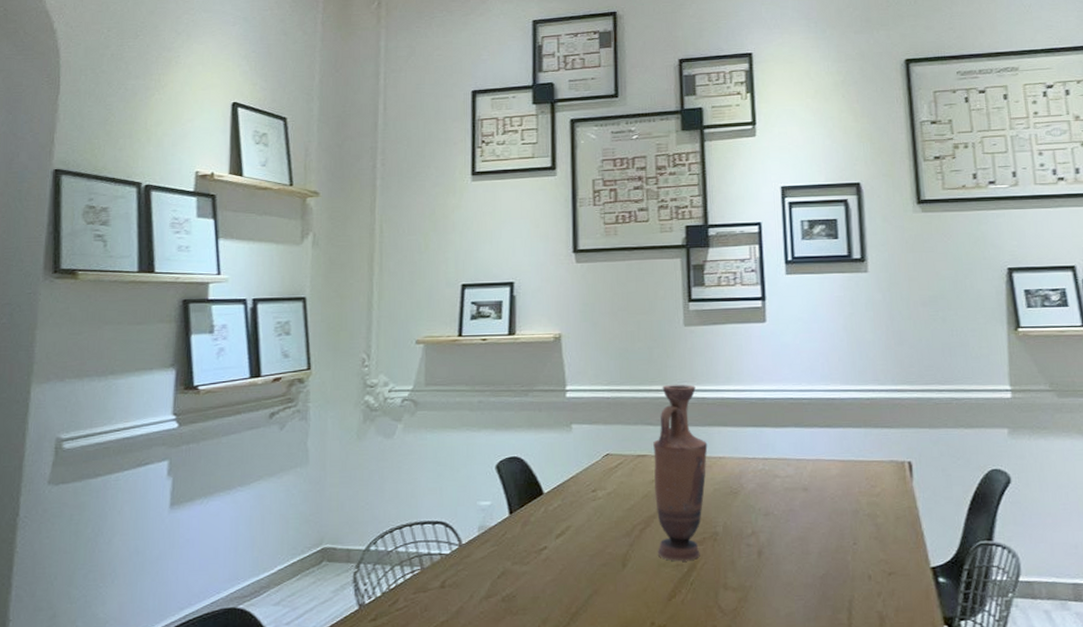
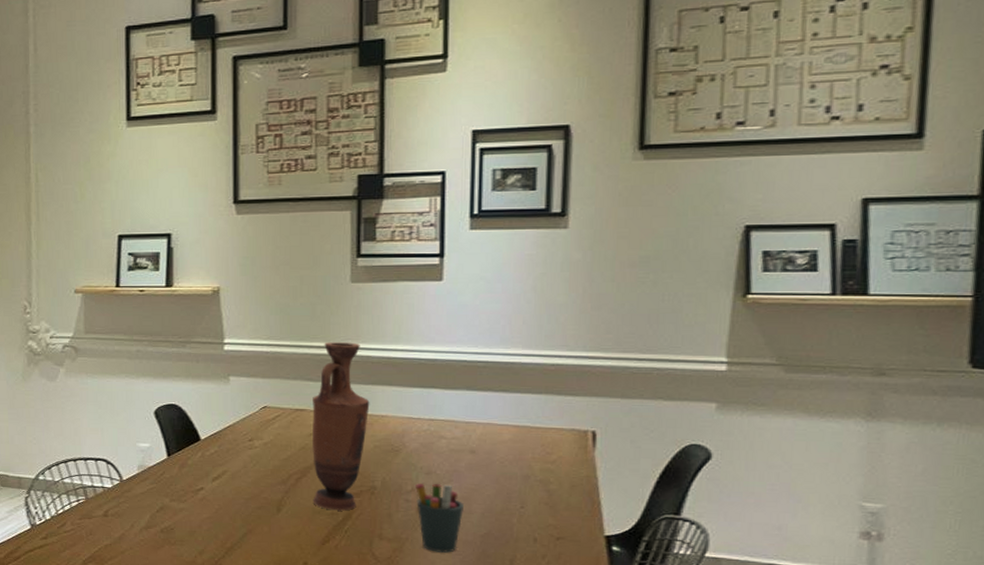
pen holder: none [755,525,802,599] -> present [415,484,464,553]

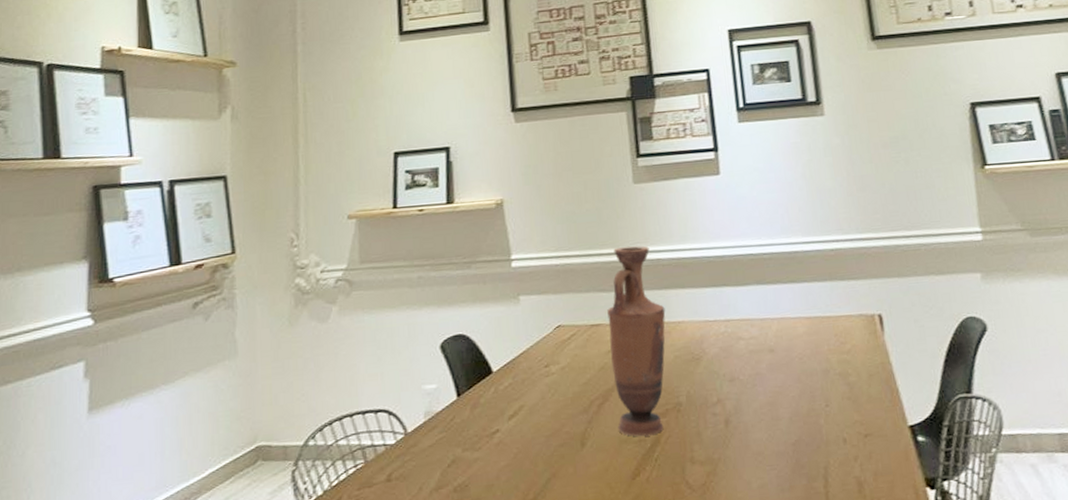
pen holder: present [415,484,464,553] -> none [721,391,772,470]

